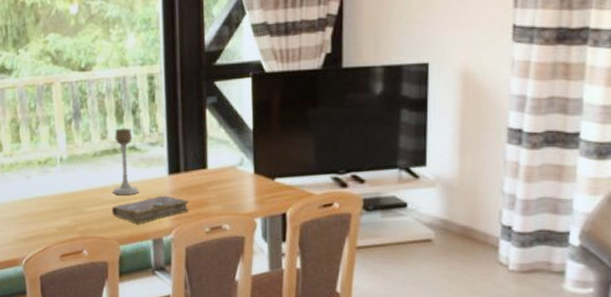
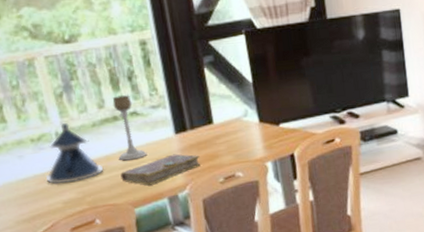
teapot: none [47,149,97,209] -> present [46,122,103,184]

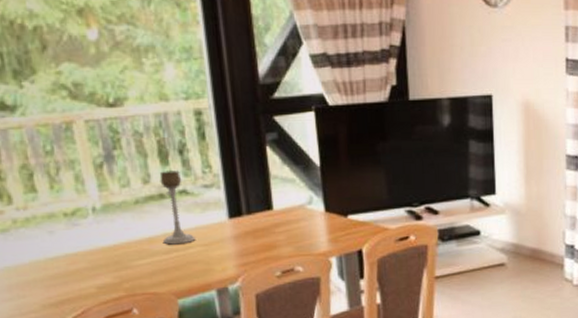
teapot: present [46,122,103,184] -> none [79,196,144,266]
book: present [120,154,201,186] -> none [164,241,256,275]

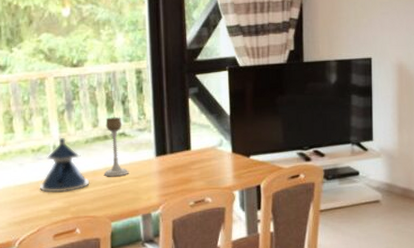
teapot: none [79,196,144,266] -> present [40,137,89,193]

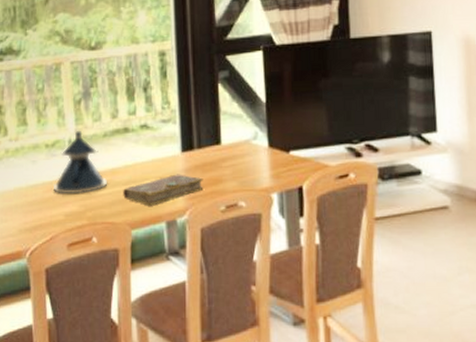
candle holder: present [103,117,129,177] -> none [123,106,152,176]
book: none [103,175,175,202] -> present [123,174,204,206]

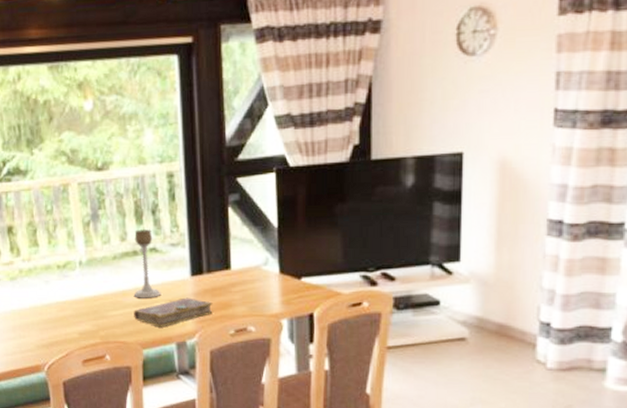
teapot: present [54,130,107,195] -> none [67,252,118,314]
candle holder: none [123,106,152,176] -> present [133,229,161,298]

